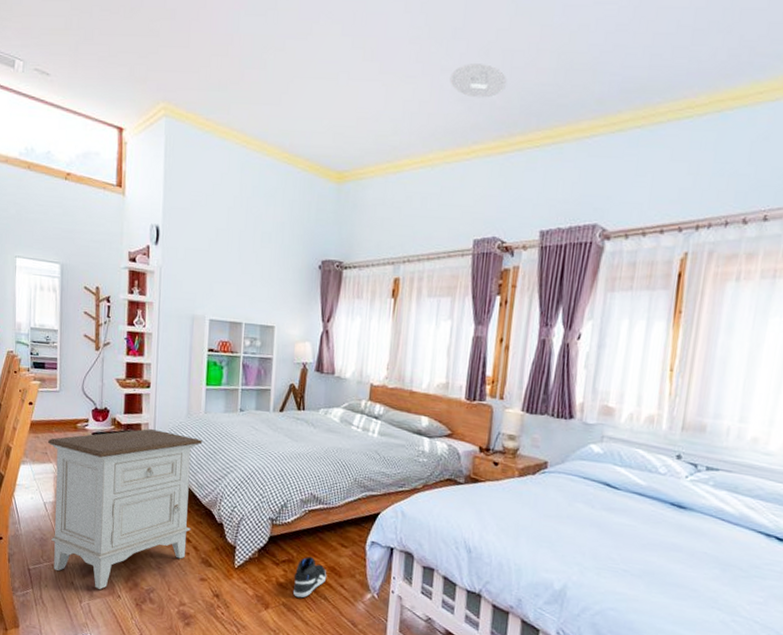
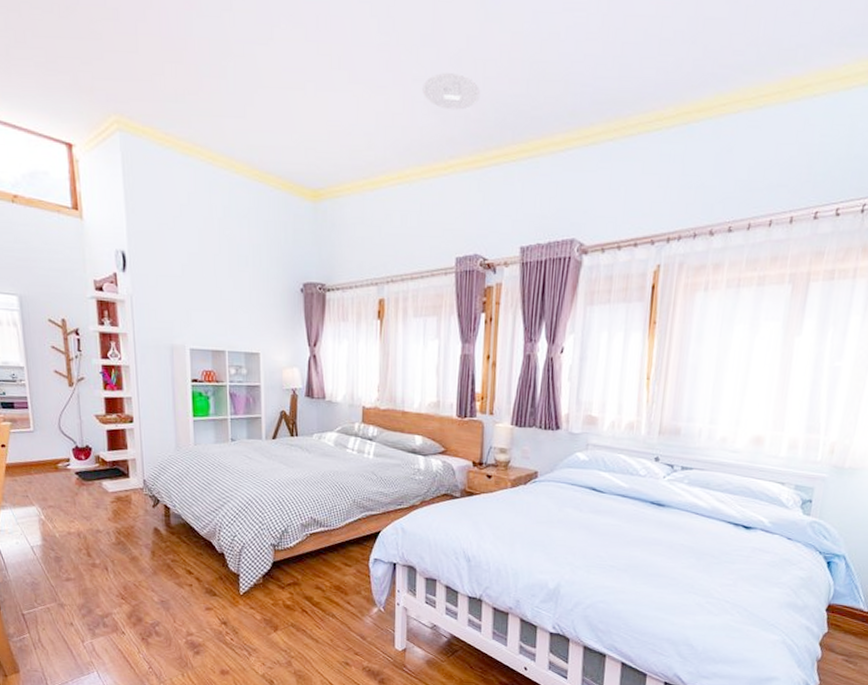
nightstand: present [48,429,203,589] -> none [28,464,195,628]
sneaker: present [293,556,327,598] -> none [300,577,333,618]

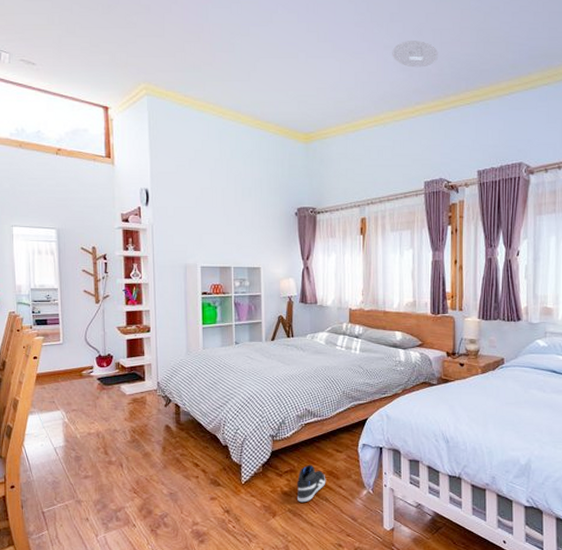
sneaker: none [300,577,333,618] -> present [296,464,326,503]

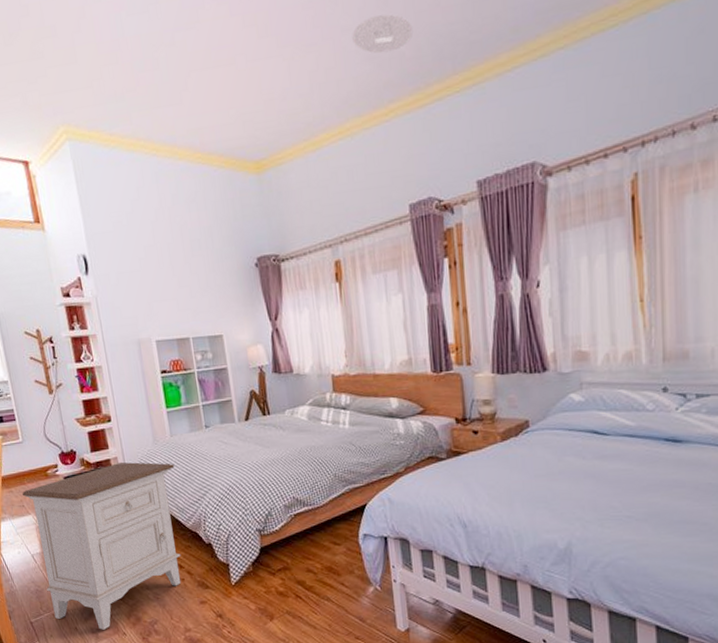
nightstand: none [55,369,203,521] -> present [22,462,182,630]
sneaker: present [296,464,326,503] -> none [292,560,326,604]

